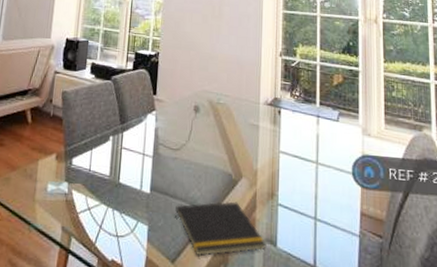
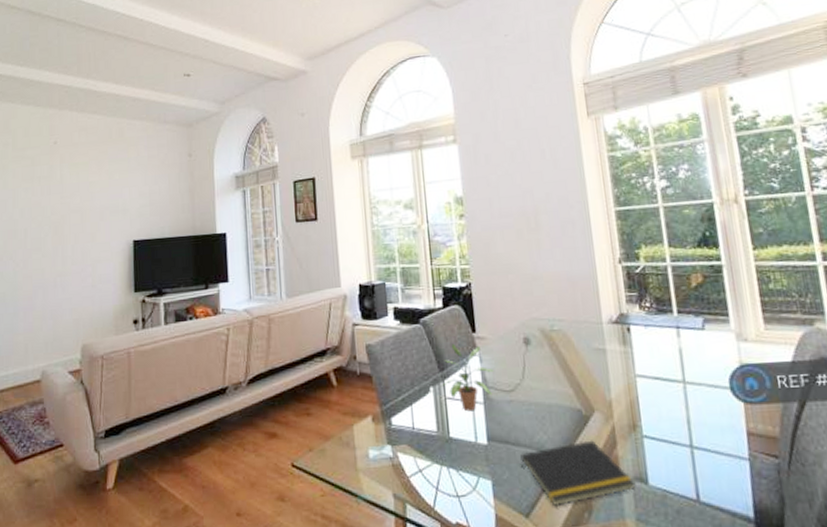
potted plant: none [119,101,166,163] -> present [441,343,494,412]

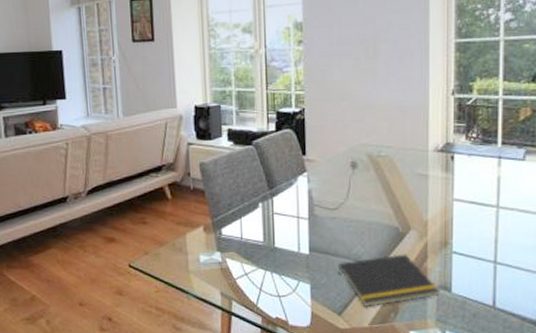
potted plant: present [441,343,494,412] -> none [269,165,320,226]

